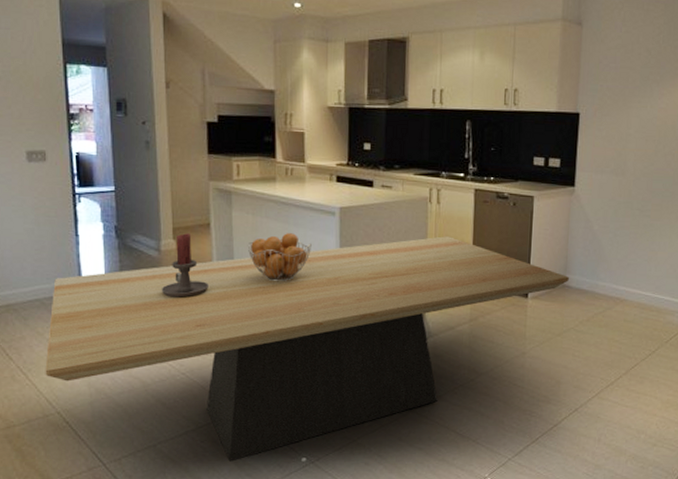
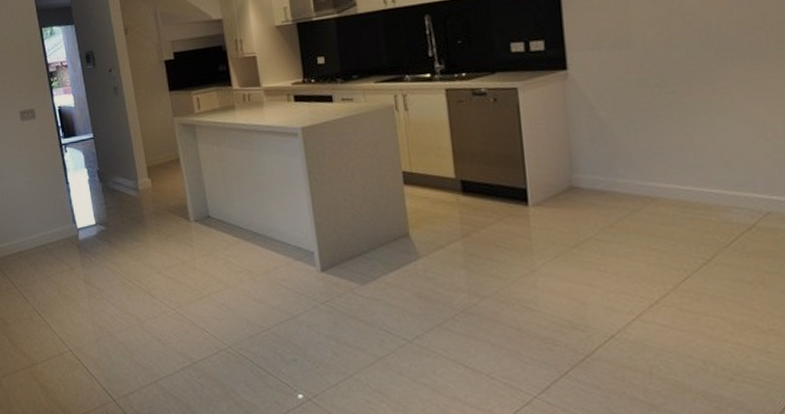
dining table: present [45,236,569,462] -> none [54,145,578,398]
candle holder: present [161,233,209,298] -> none [143,171,186,235]
fruit basket: present [248,233,312,282] -> none [217,160,279,212]

